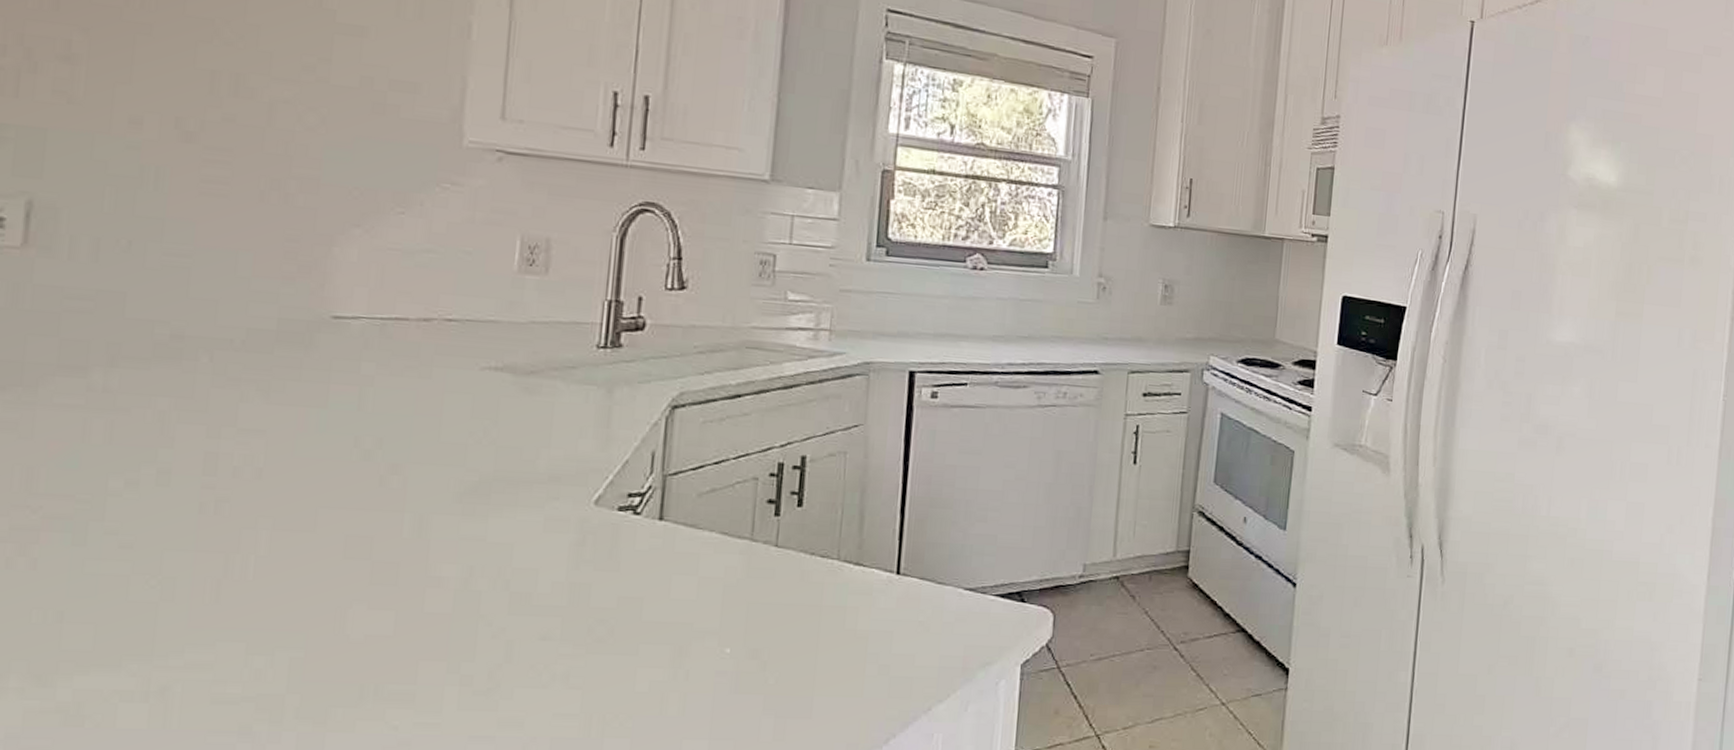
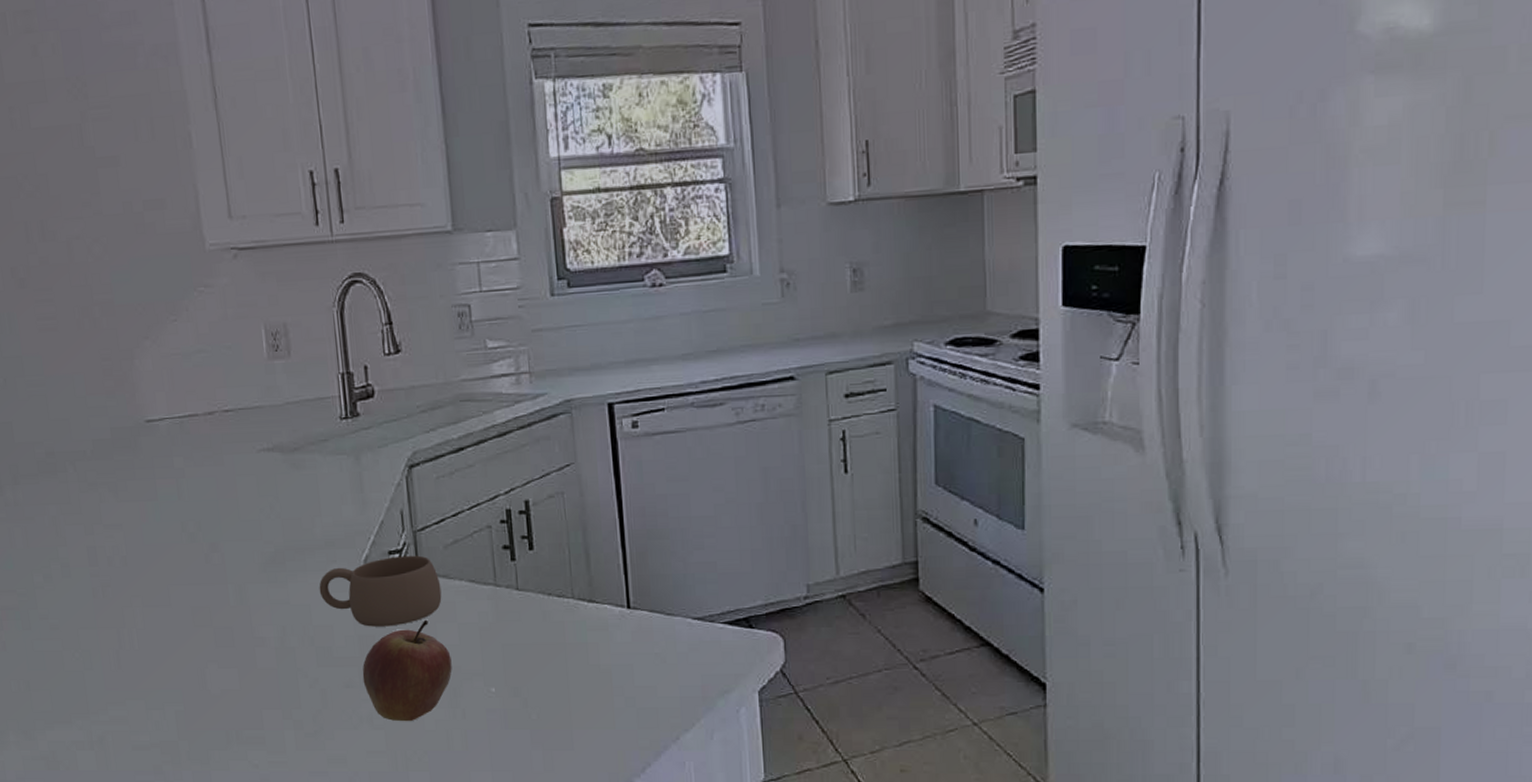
cup: none [529,499,686,575] -> present [319,555,442,627]
fruit: none [565,570,684,682] -> present [362,619,452,722]

